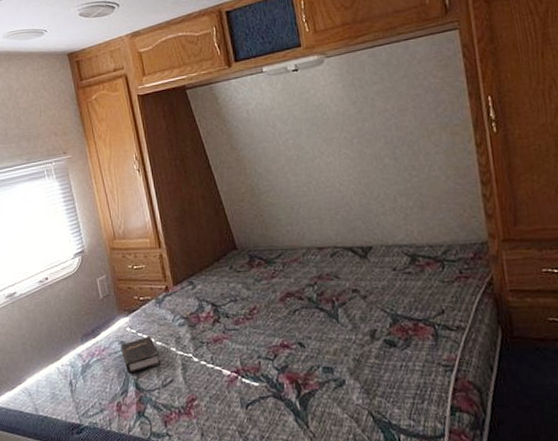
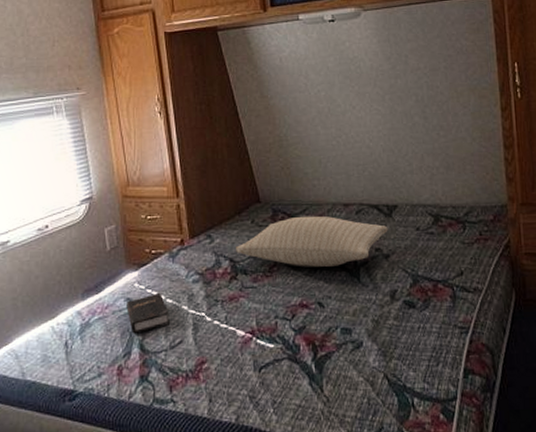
pillow: none [217,260,364,310] -> present [236,216,388,267]

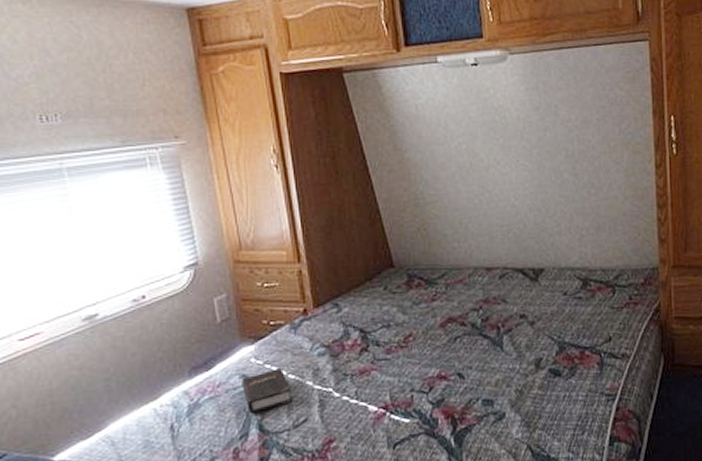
pillow: present [236,216,388,267] -> none [367,281,534,337]

